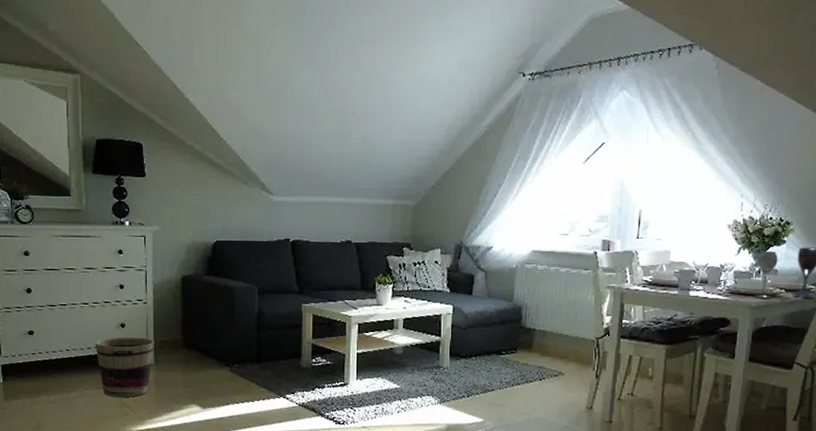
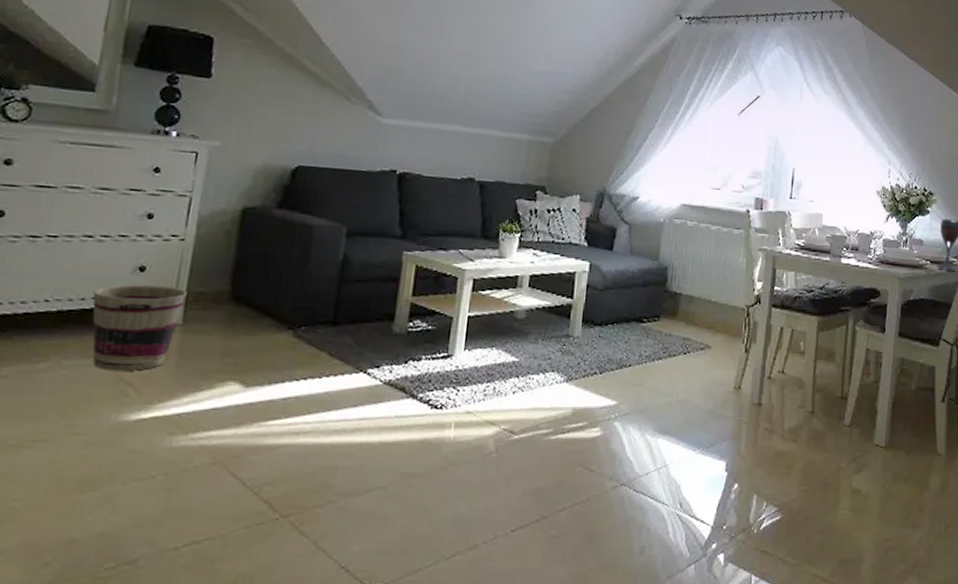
wineglass: present [754,250,778,299] -> none [902,219,923,271]

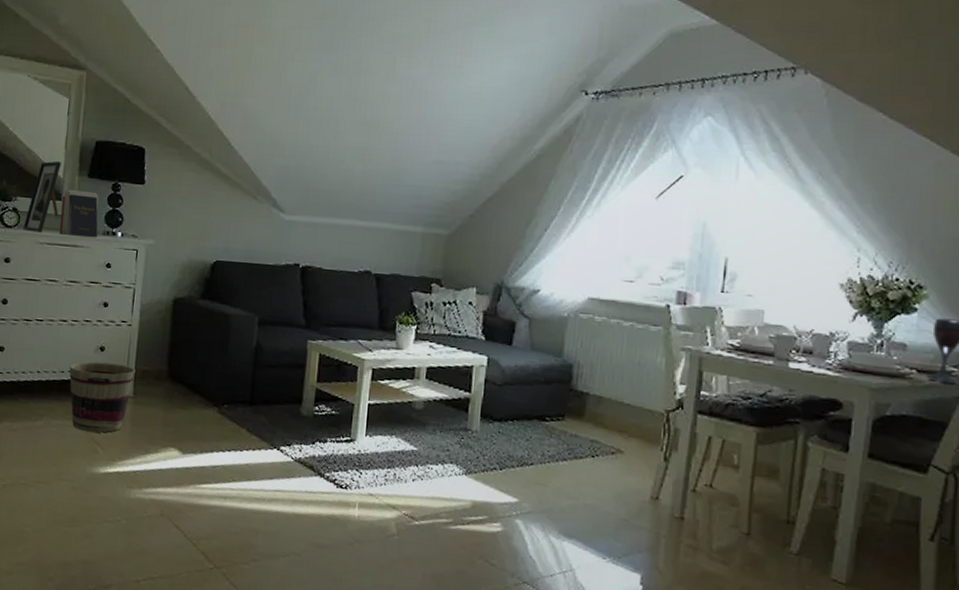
picture frame: none [35,44,98,129] -> present [23,160,61,233]
books: none [89,78,149,138] -> present [59,189,99,238]

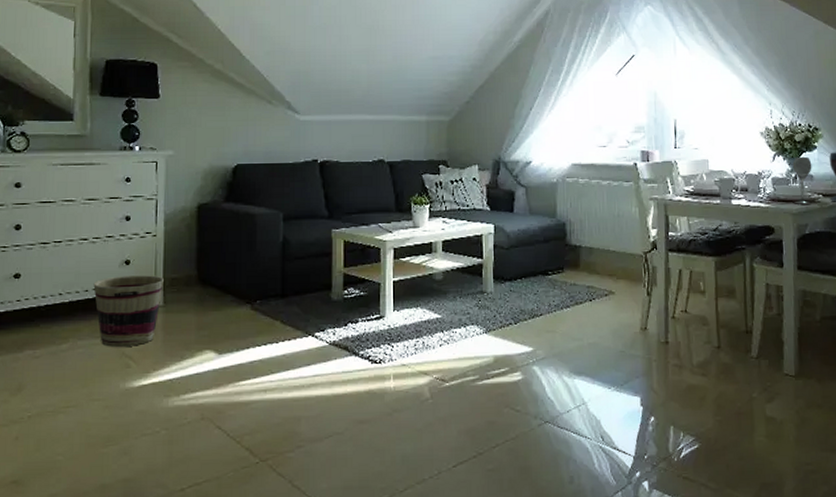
picture frame: present [23,160,61,233] -> none [33,82,71,154]
books: present [59,189,99,238] -> none [73,108,114,155]
wineglass: none [875,318,907,381] -> present [792,156,812,205]

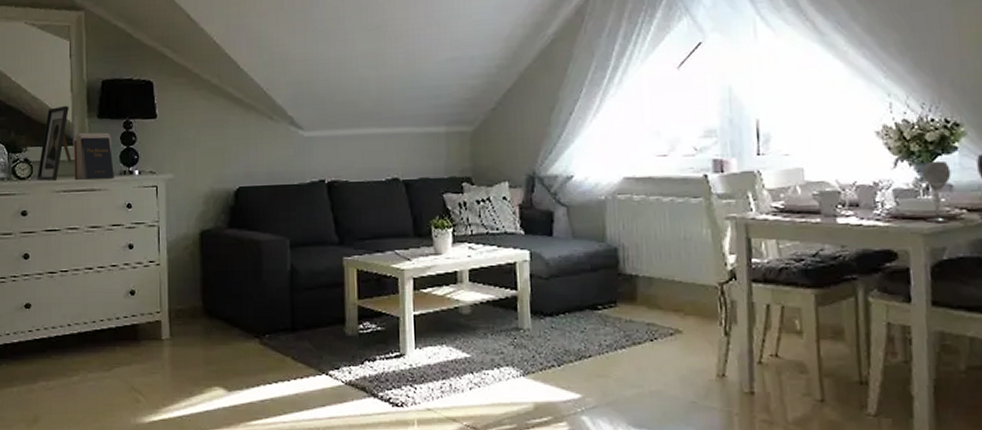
picture frame: none [33,82,71,154] -> present [36,105,72,181]
books: none [73,108,114,155] -> present [74,132,114,181]
basket: present [93,275,164,347] -> none [100,306,169,380]

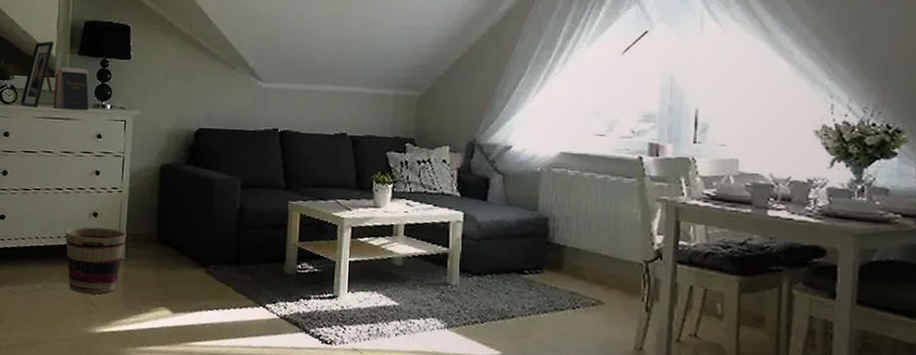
basket: none [100,306,169,380] -> present [65,226,127,295]
wineglass: present [922,160,951,223] -> none [857,164,888,226]

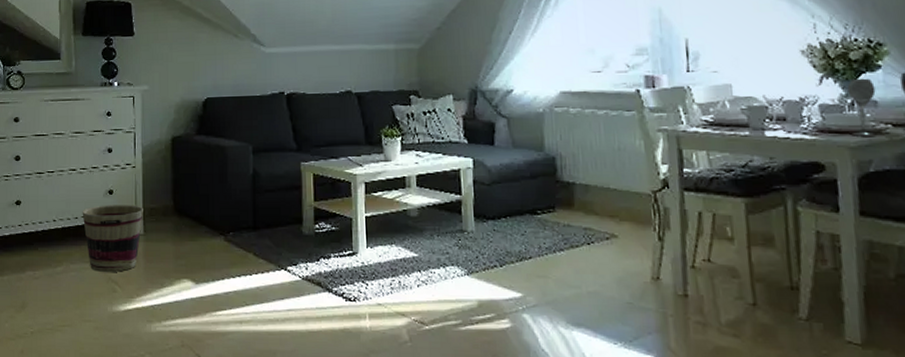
picture frame: present [20,41,54,108] -> none [28,24,59,91]
books: present [53,66,89,111] -> none [61,48,96,91]
wineglass: none [857,164,888,226] -> present [847,78,876,137]

